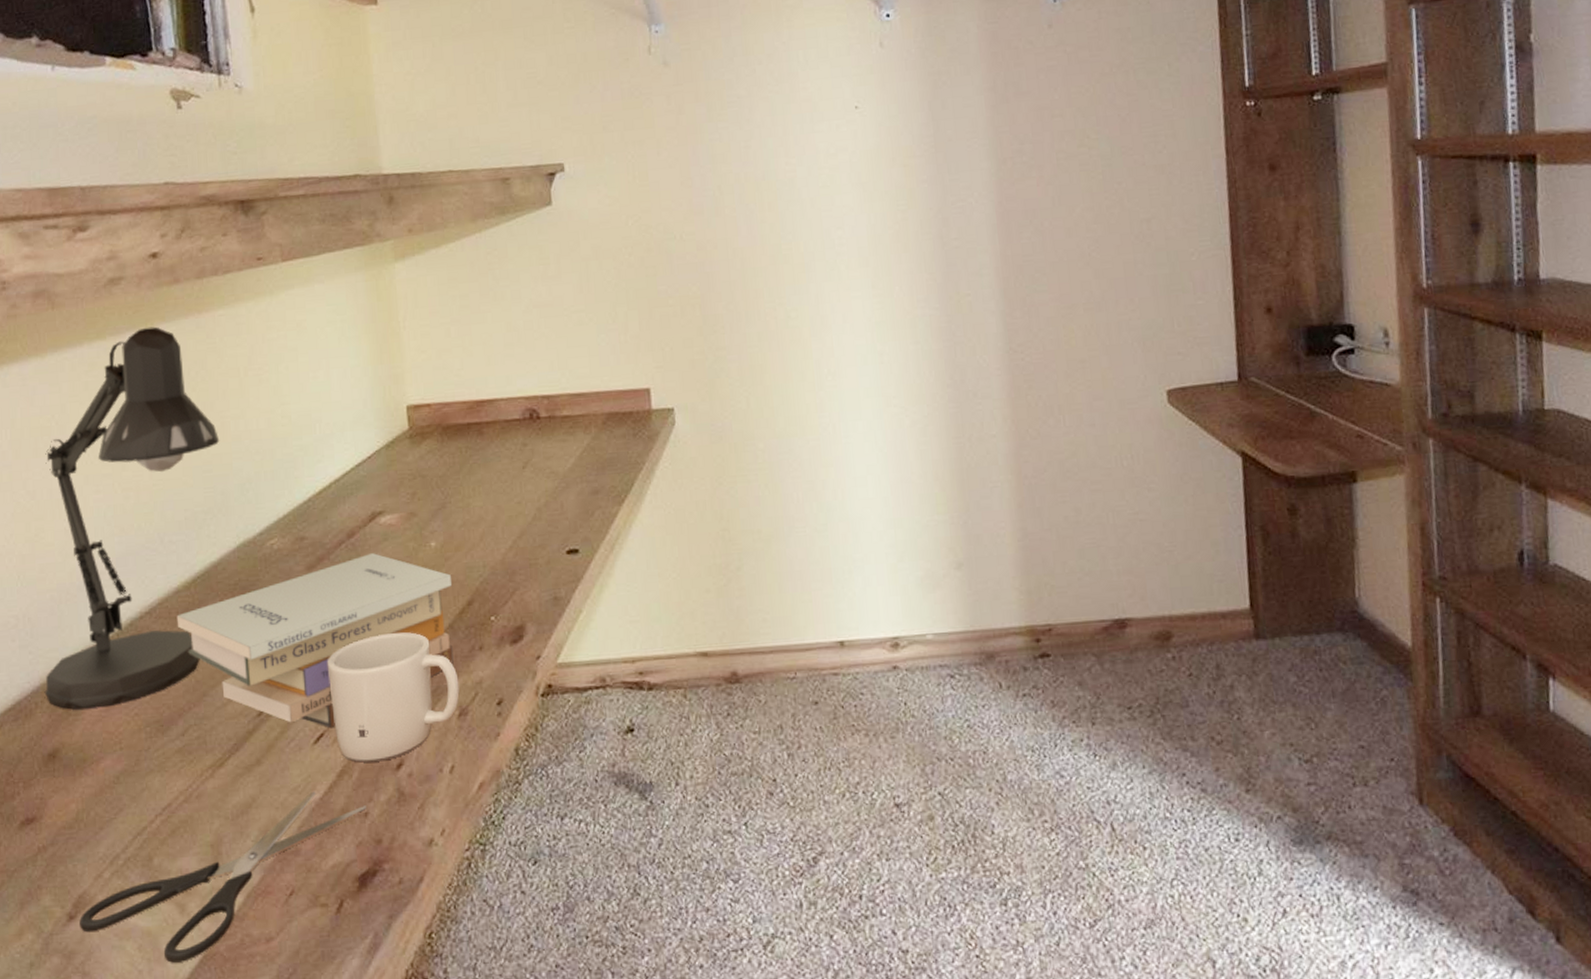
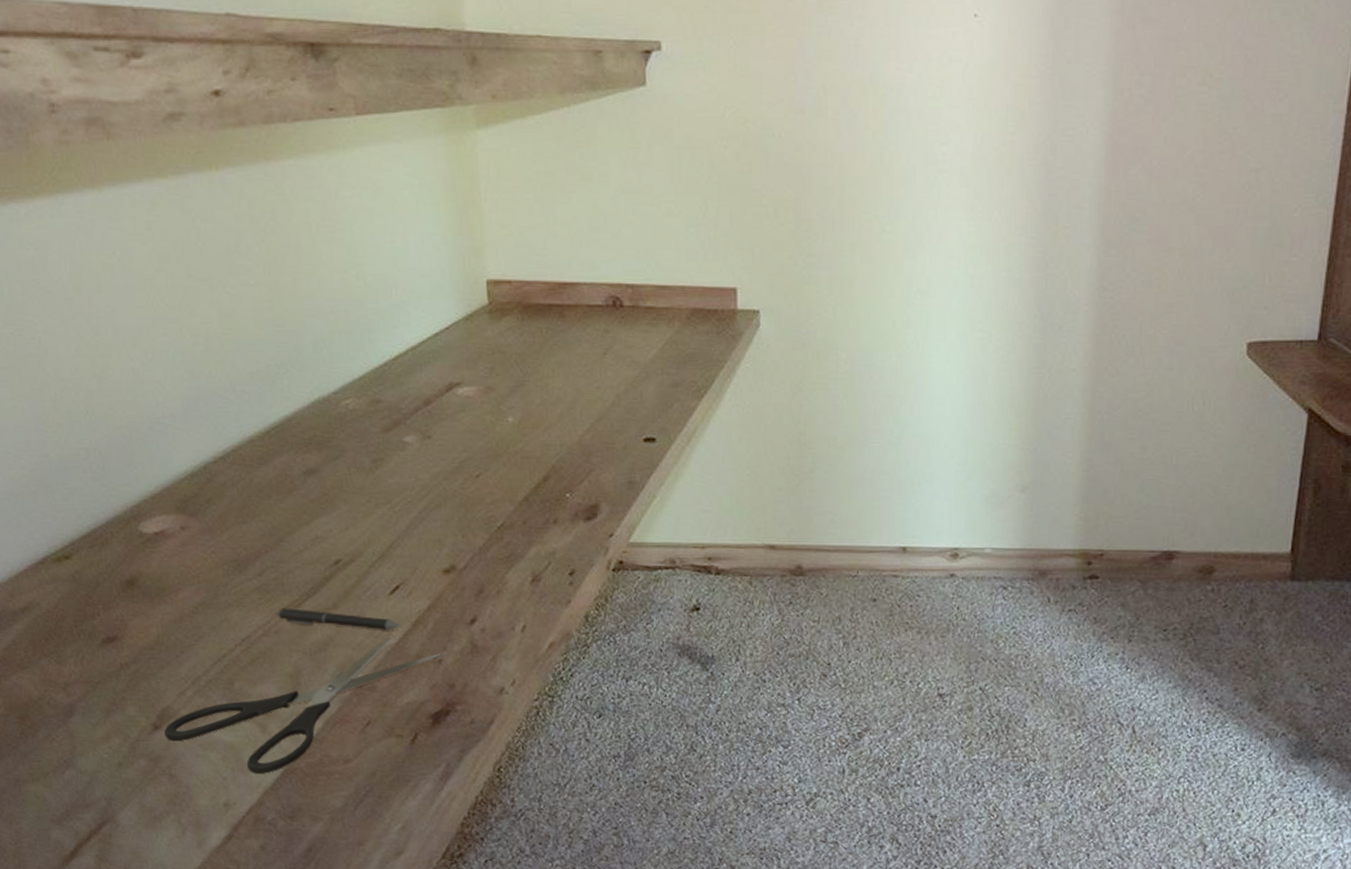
desk lamp: present [44,326,220,709] -> none [108,170,292,542]
books: present [176,553,454,729] -> none [251,422,529,582]
pen: none [198,768,326,787] -> present [276,608,402,630]
mug: present [327,631,460,763] -> none [402,499,533,616]

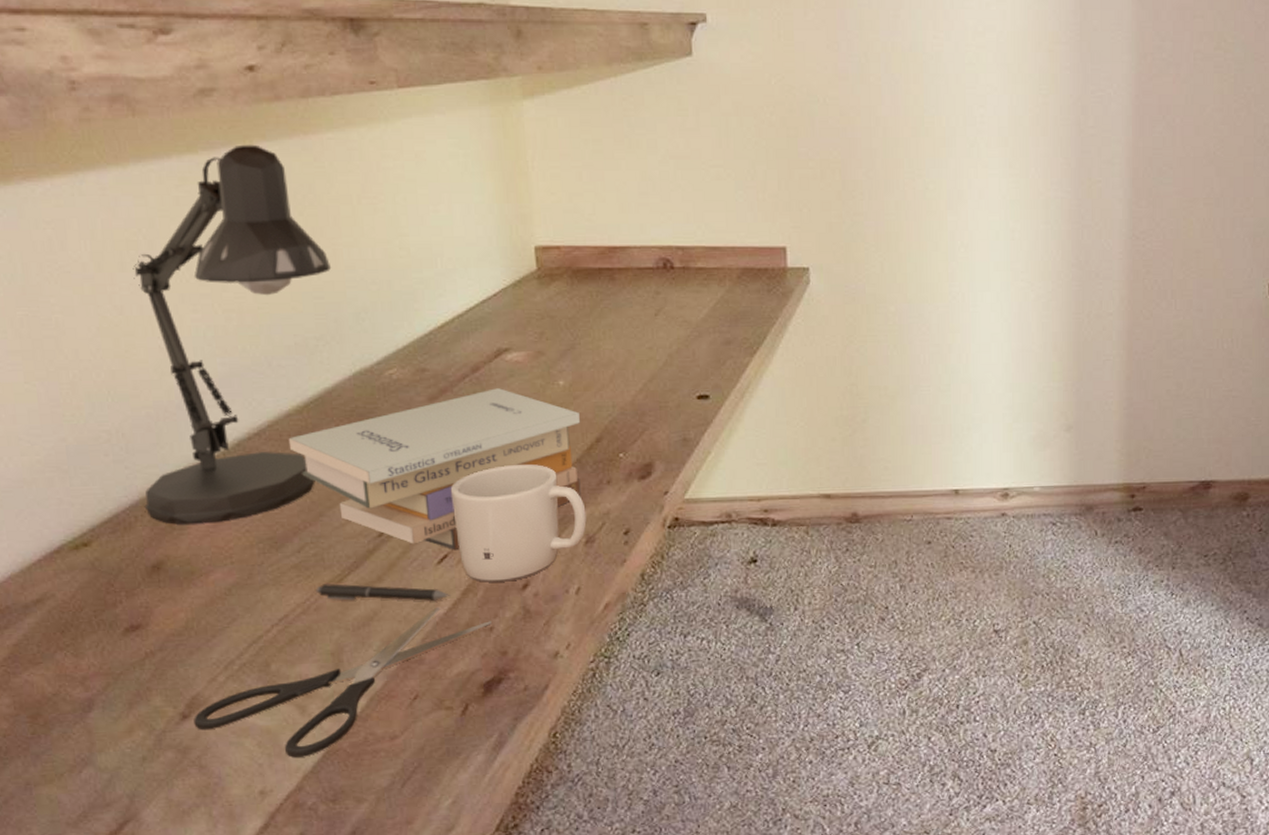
desk lamp: none [108,170,292,542] -> present [133,144,332,523]
books: none [251,422,529,582] -> present [288,388,581,551]
mug: none [402,499,533,616] -> present [450,463,587,583]

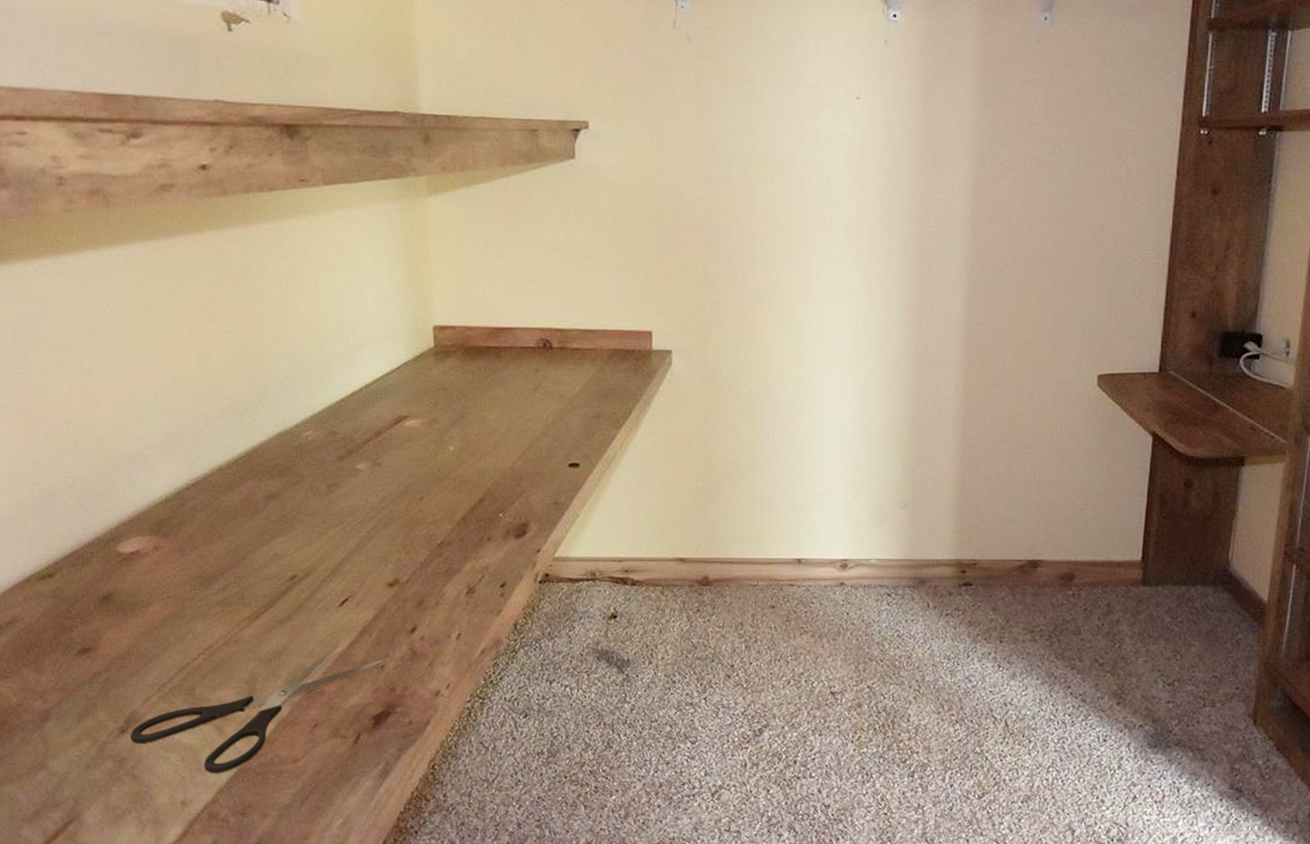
desk lamp: present [133,144,332,523] -> none [99,233,262,561]
books: present [288,388,581,551] -> none [219,451,467,595]
pen: present [316,584,451,601] -> none [236,619,349,639]
mug: present [450,463,587,583] -> none [353,519,468,625]

